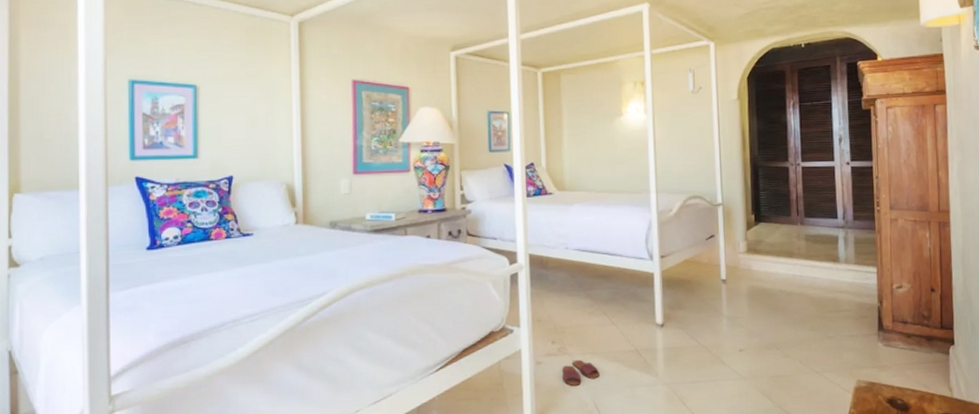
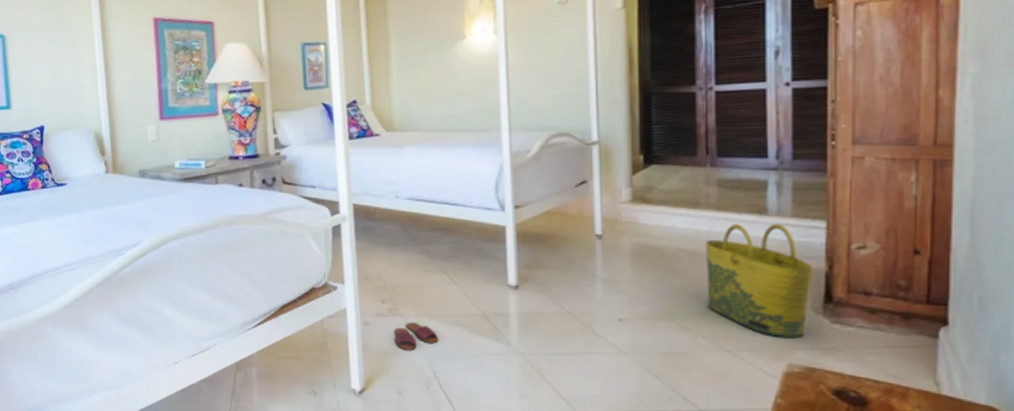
tote bag: none [799,269,870,360] -> present [706,223,812,338]

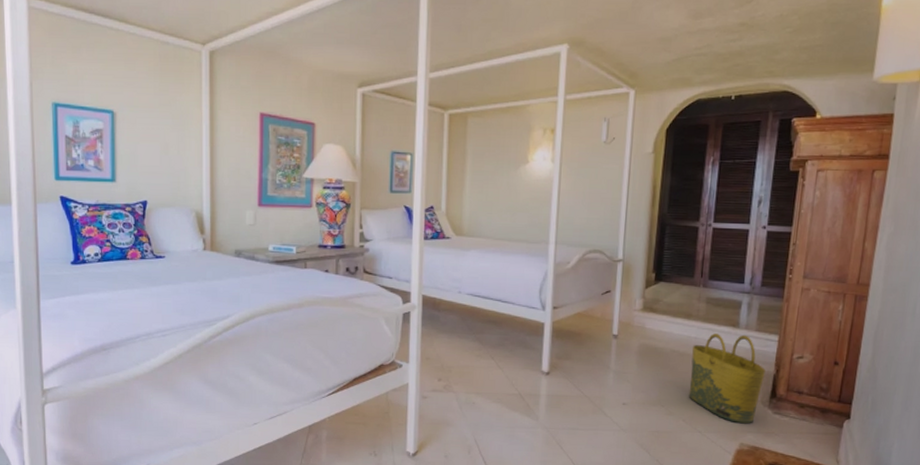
slippers: present [394,322,438,351] -> none [446,397,482,422]

